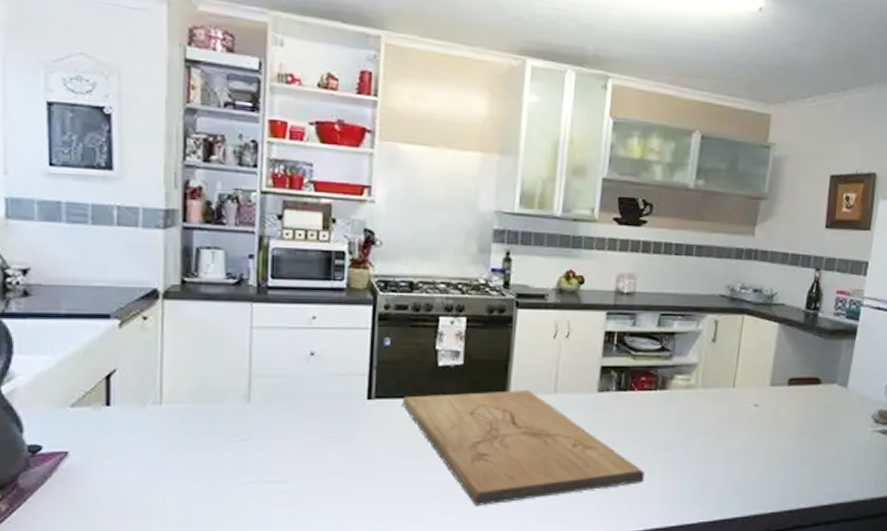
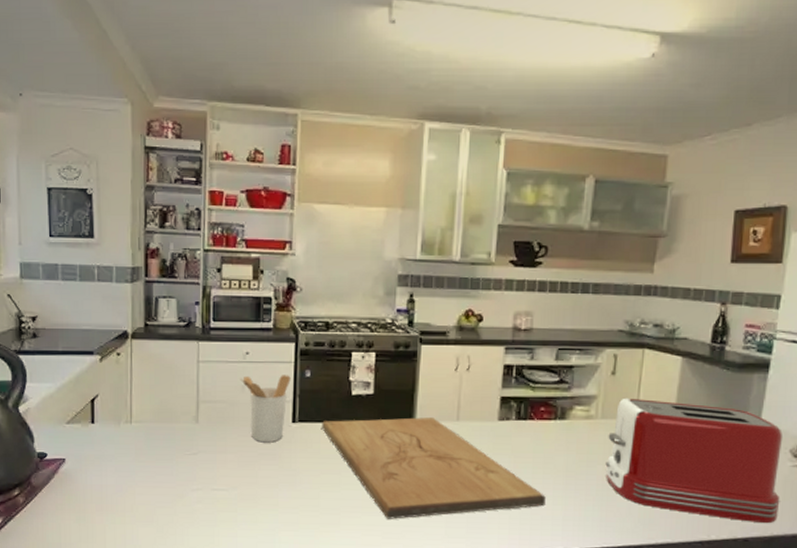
utensil holder: none [304,343,367,424] -> present [240,375,291,443]
toaster: none [704,365,867,490] -> present [605,398,784,524]

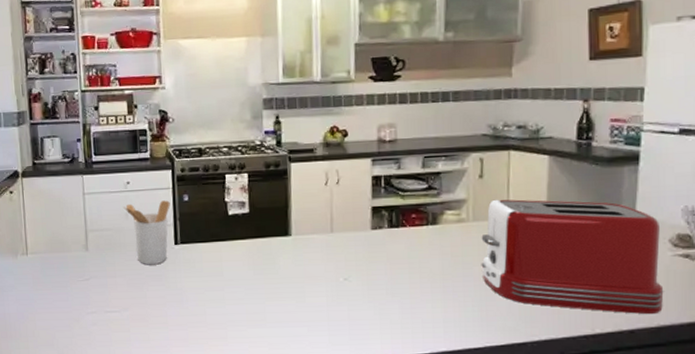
cutting board: present [322,417,546,519] -> none [203,231,425,331]

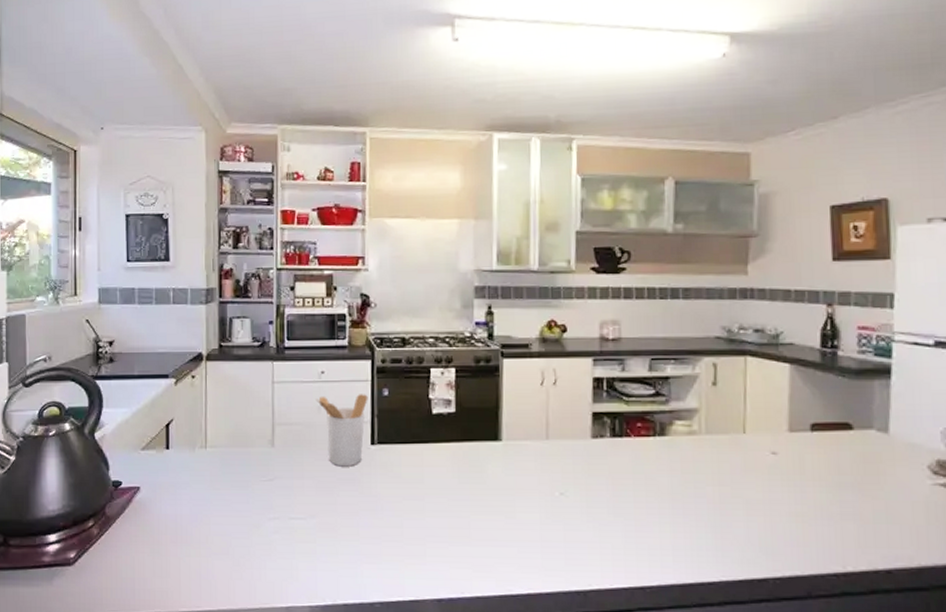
toaster: present [481,199,664,315] -> none [715,410,925,553]

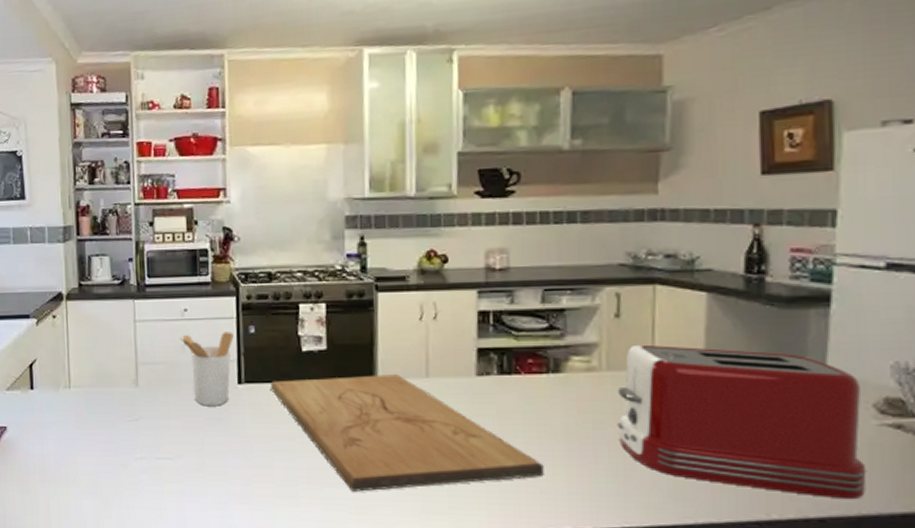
cutting board: none [402,437,651,550] -> present [271,375,544,492]
toaster: none [715,410,925,553] -> present [617,344,867,500]

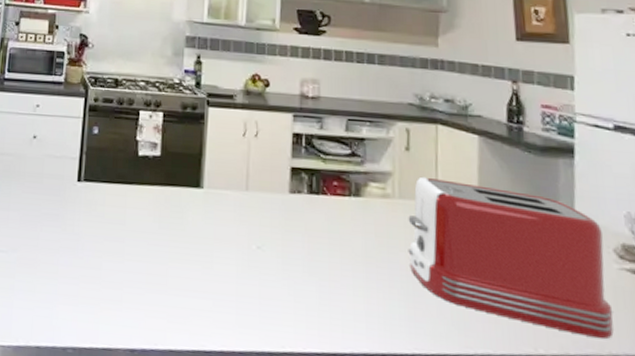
utensil holder: present [179,332,234,407] -> none [28,129,79,202]
cutting board: present [271,375,544,492] -> none [107,181,345,300]

